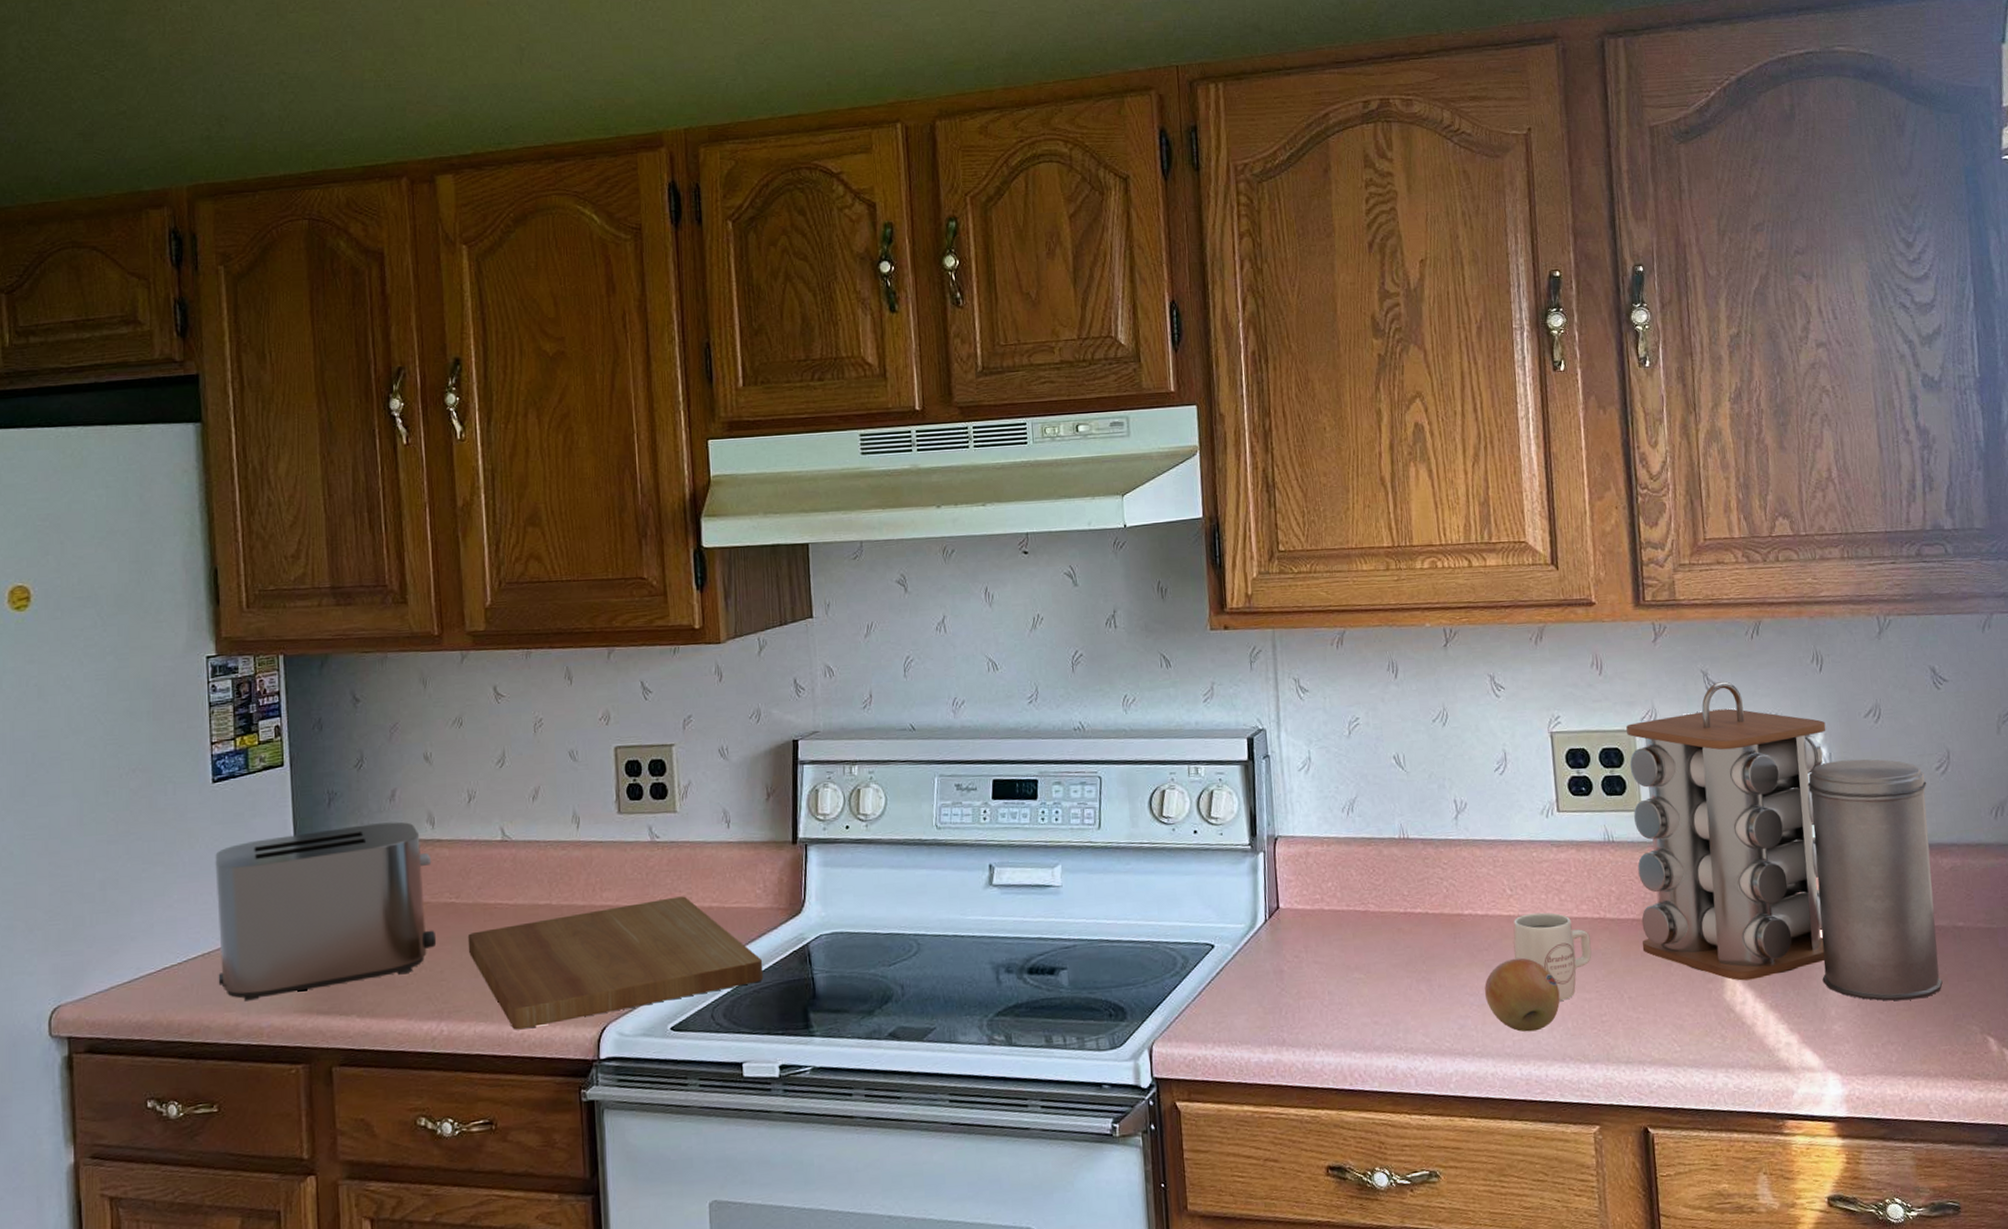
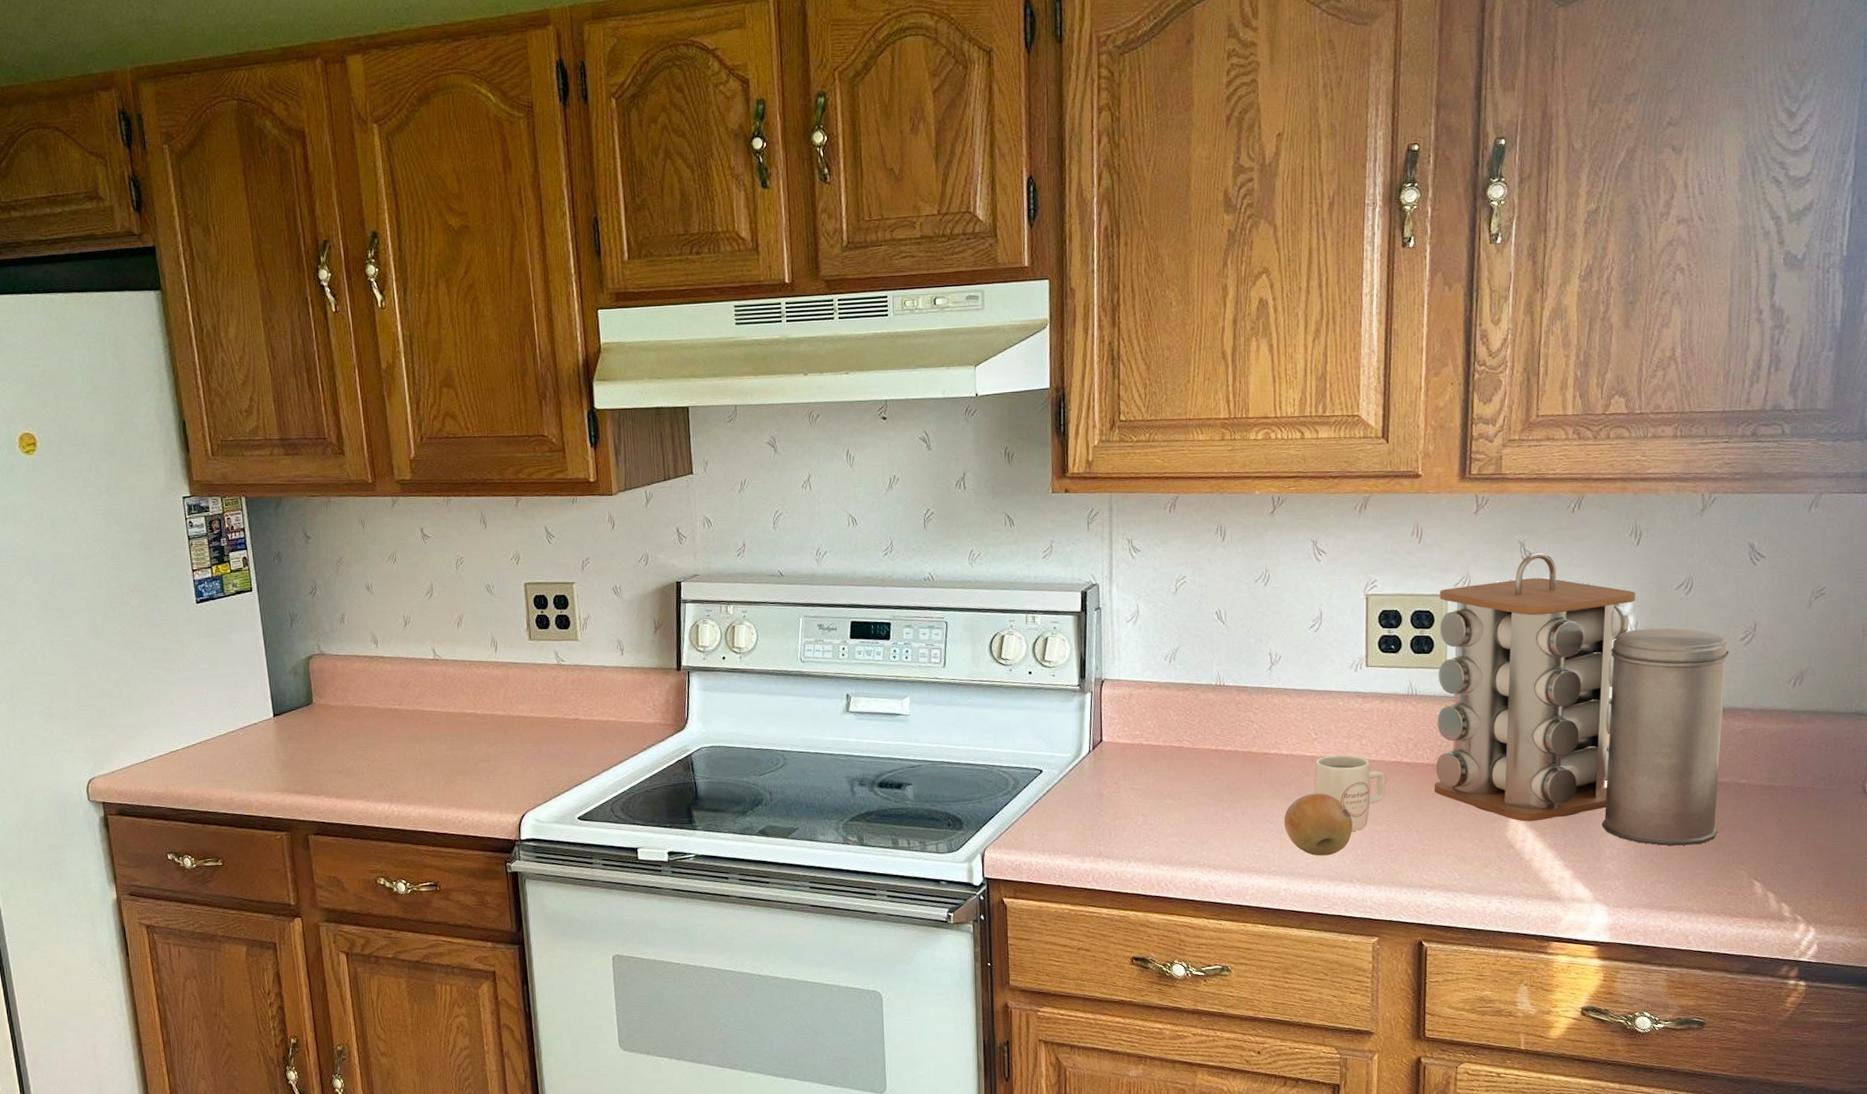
toaster: present [215,822,437,1001] -> none [203,640,385,781]
cutting board: present [467,896,764,1030] -> none [409,711,654,813]

